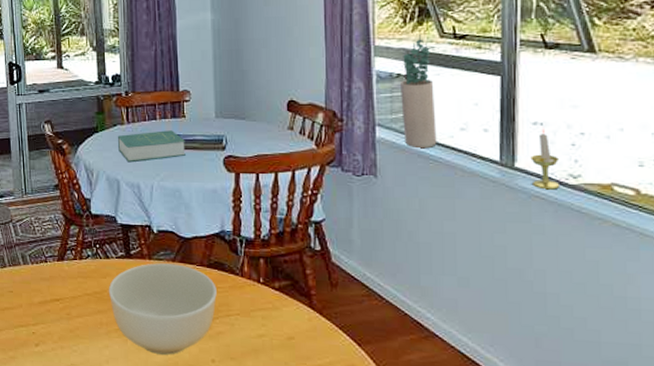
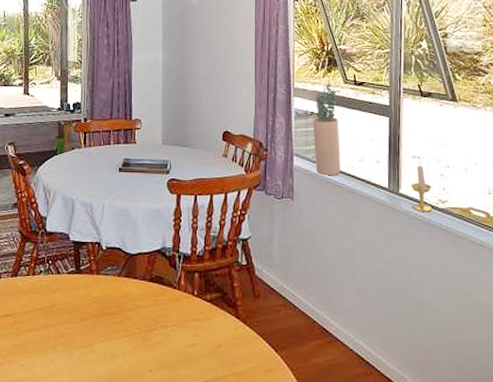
bowl: present [108,263,217,355] -> none [57,278,156,366]
book: present [117,130,186,163] -> none [74,155,135,184]

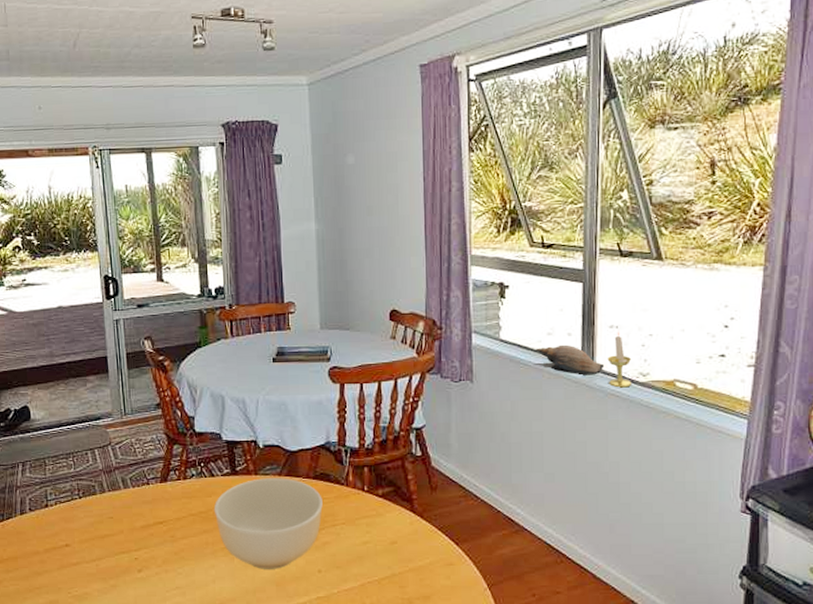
bowl: none [57,278,156,366] -> present [213,478,323,569]
vase: present [312,80,341,176] -> none [493,244,527,354]
seashell: none [346,170,409,199] -> present [533,344,605,375]

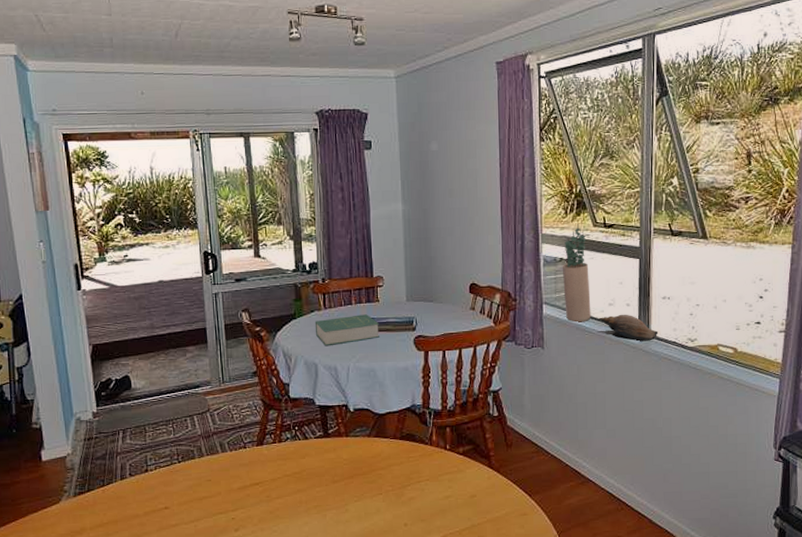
bowl: present [213,478,323,569] -> none [307,439,409,525]
book: none [221,343,291,378] -> present [314,314,379,346]
vase: none [493,244,527,354] -> present [562,224,591,323]
candlestick: present [607,331,632,388] -> none [661,302,682,352]

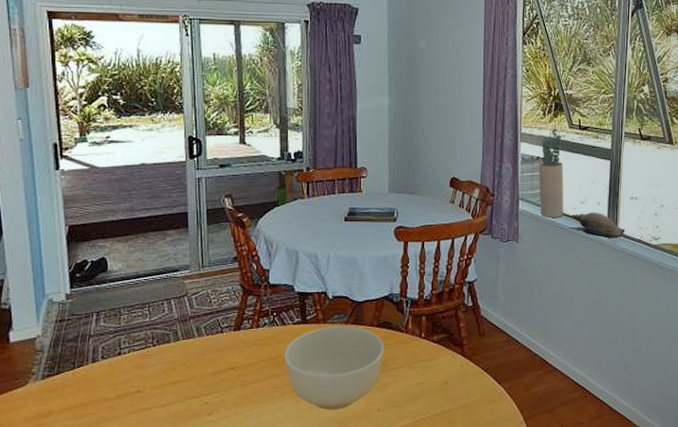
bowl: none [307,439,409,525] -> present [283,326,384,410]
book: present [314,314,379,346] -> none [297,204,361,234]

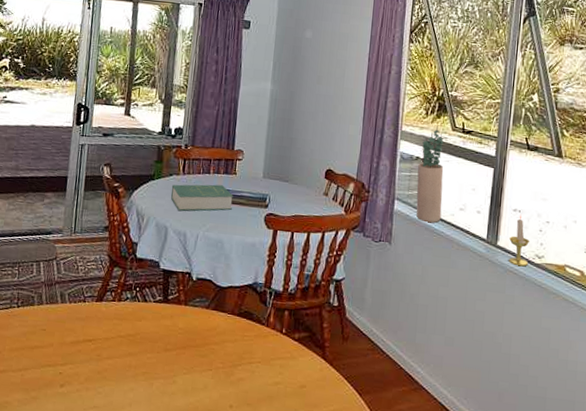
bowl: present [283,326,384,410] -> none [141,309,243,400]
book: none [297,204,361,234] -> present [171,184,233,211]
seashell: present [568,212,625,237] -> none [444,220,506,251]
candlestick: none [628,202,647,249] -> present [509,215,530,267]

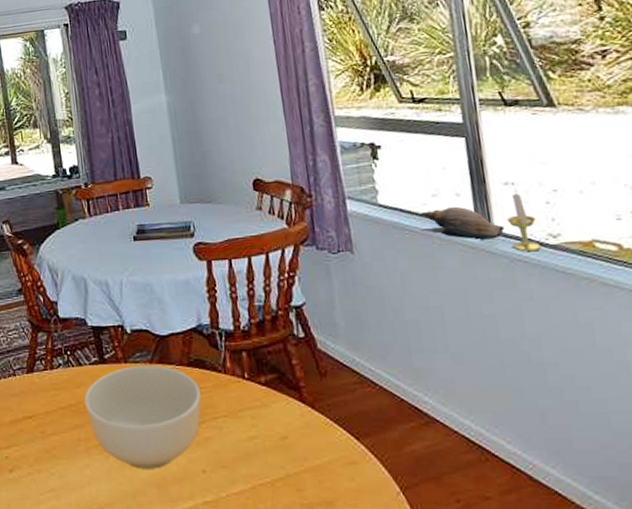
bowl: none [141,309,243,400] -> present [83,365,201,469]
book: present [171,184,233,211] -> none [80,220,153,259]
vase: present [416,126,444,223] -> none [364,101,411,220]
seashell: none [444,220,506,251] -> present [419,206,505,240]

